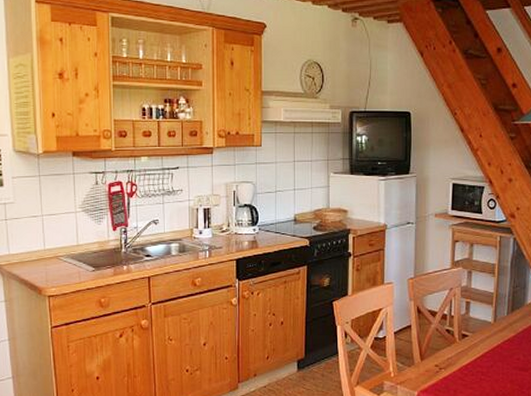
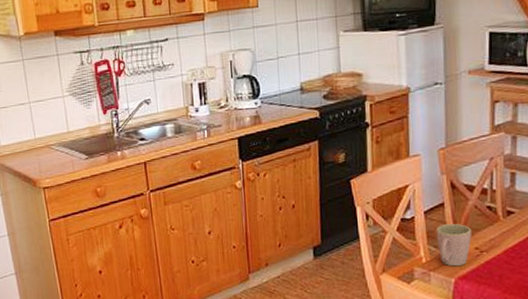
mug: none [403,343,432,381] -> present [436,223,471,267]

